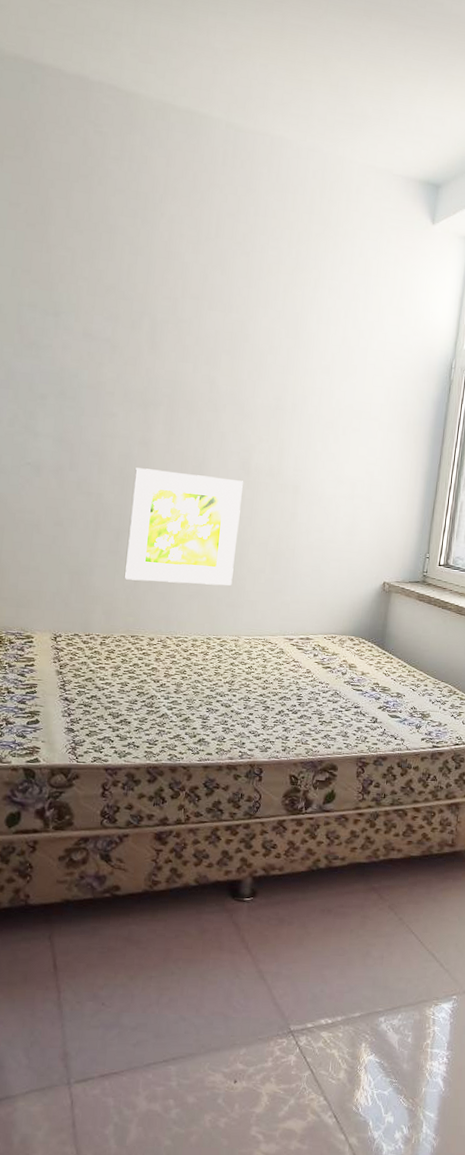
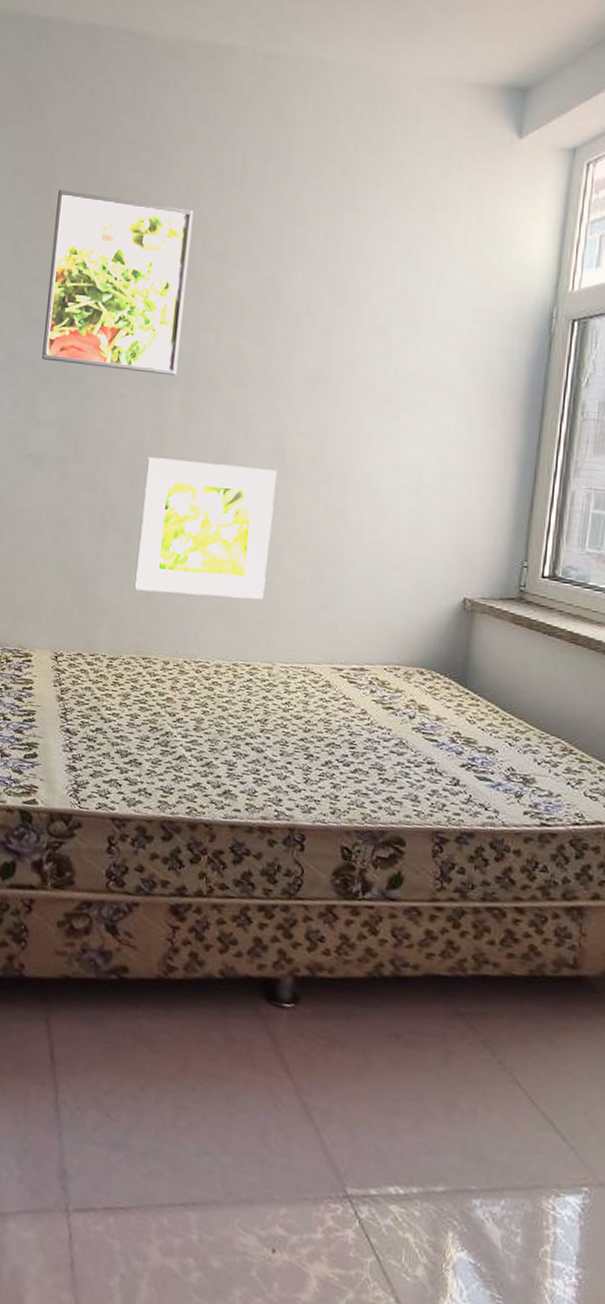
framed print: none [39,225,175,399] -> present [42,189,194,376]

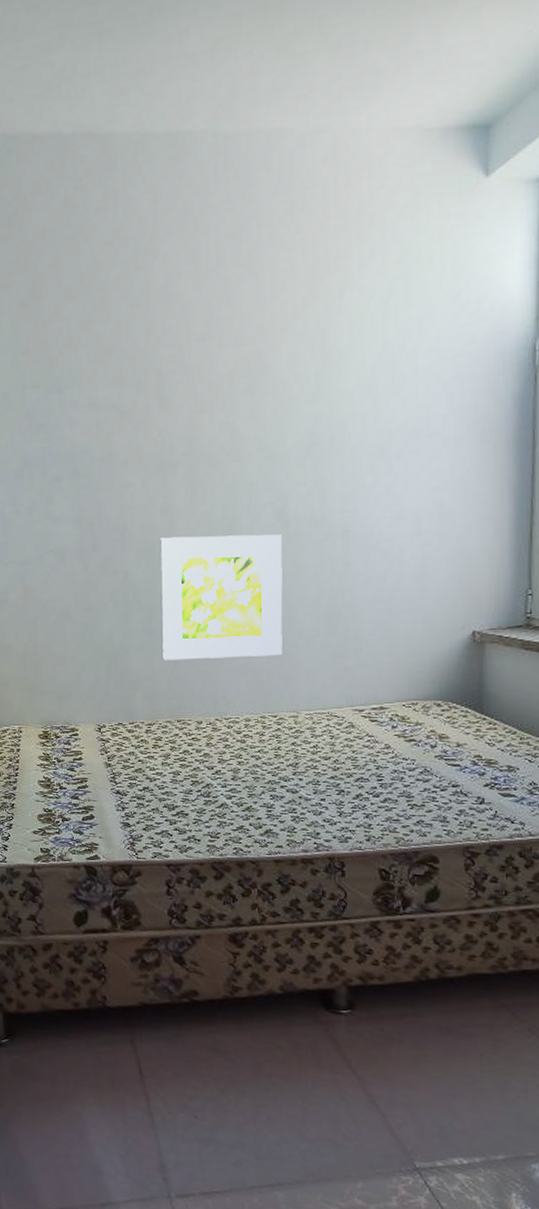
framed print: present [42,189,194,376] -> none [46,298,177,461]

